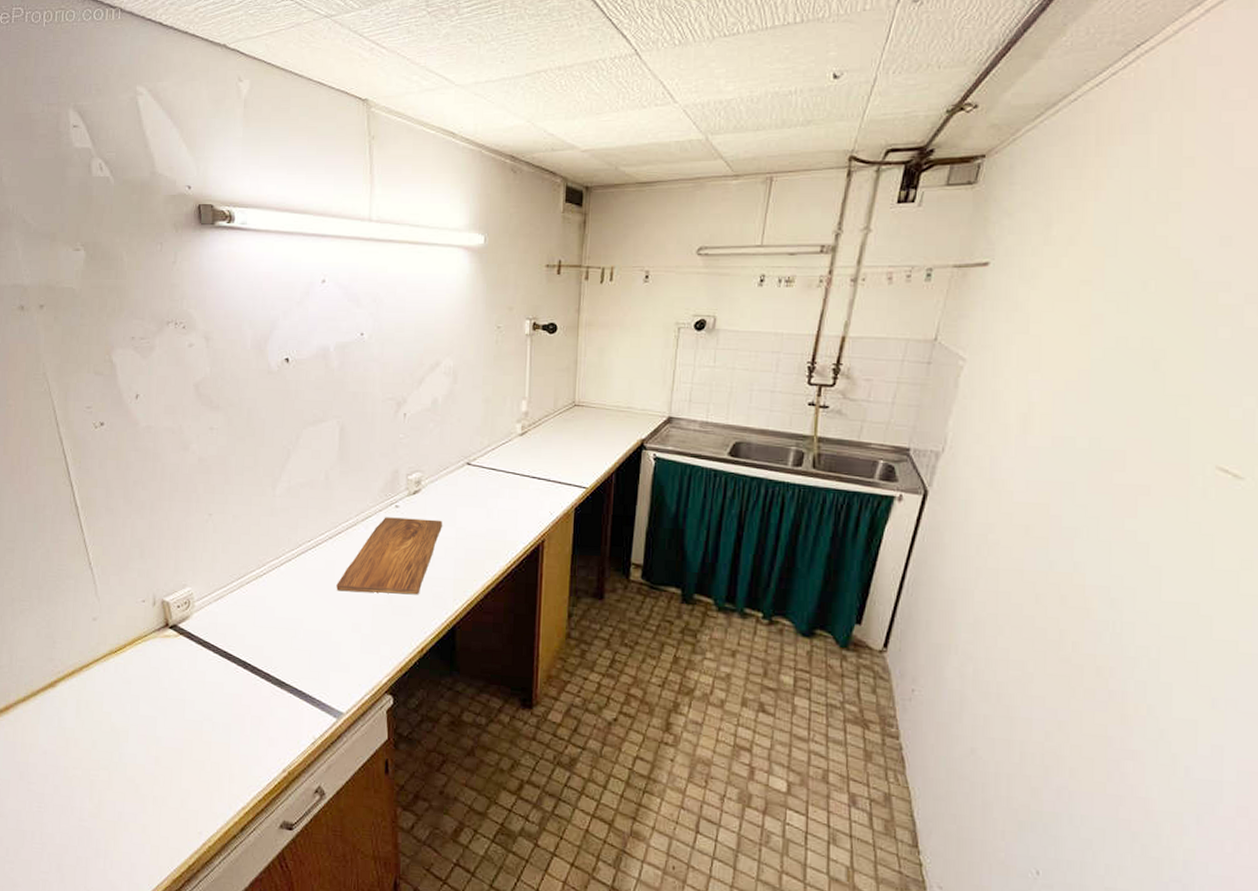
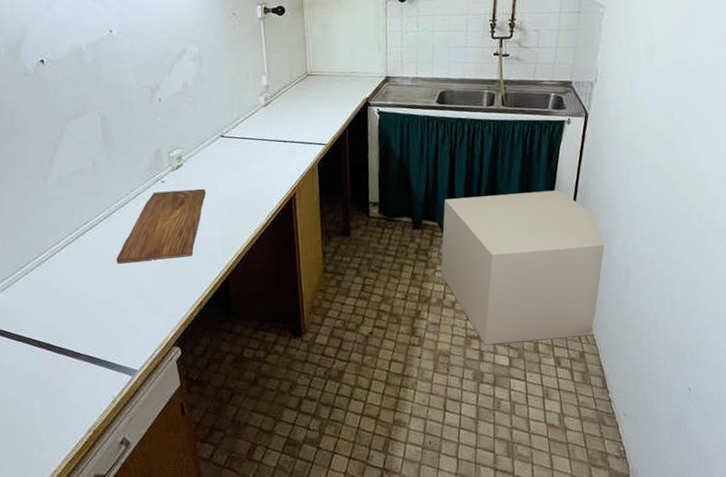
cardboard box: none [711,573,933,775] -> present [441,190,605,346]

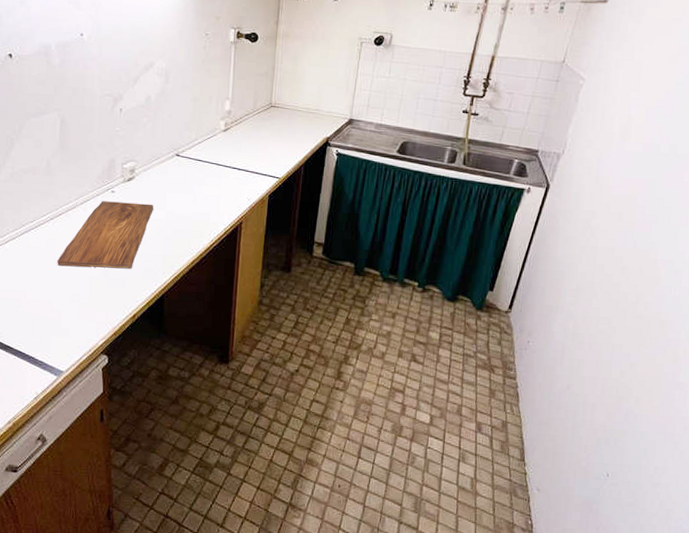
cardboard box: present [441,190,605,346] -> none [375,250,545,407]

